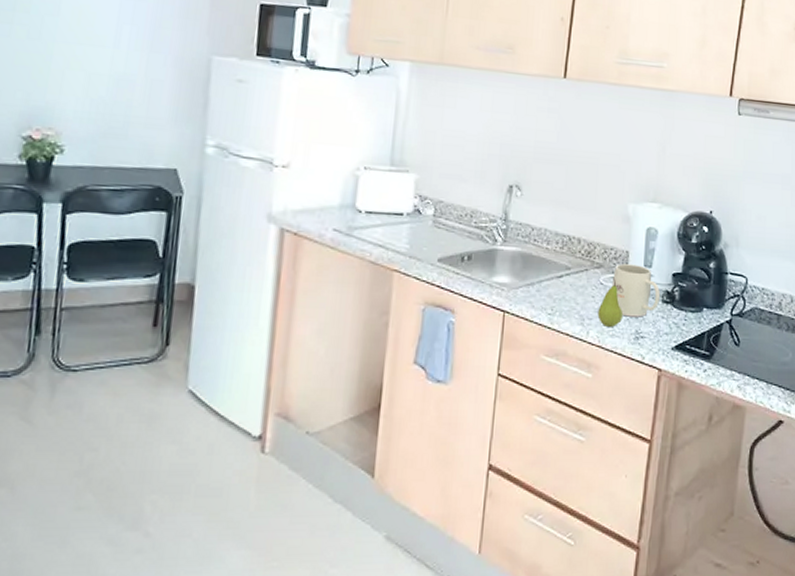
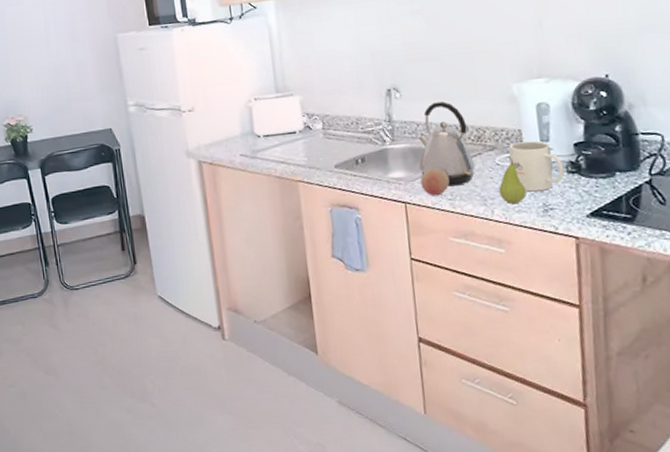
fruit: none [523,278,553,309] -> present [420,168,450,196]
kettle: none [525,208,580,301] -> present [419,101,475,187]

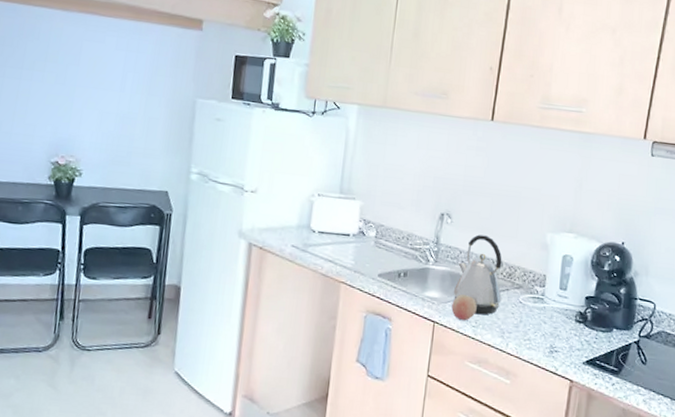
fruit: present [498,157,527,204] -> none [516,298,540,341]
mug: present [508,140,565,192] -> none [529,286,574,334]

